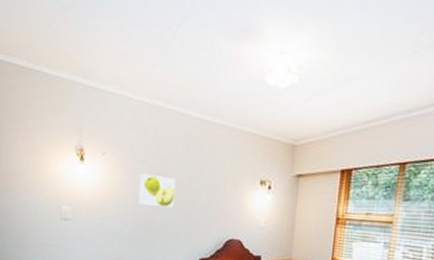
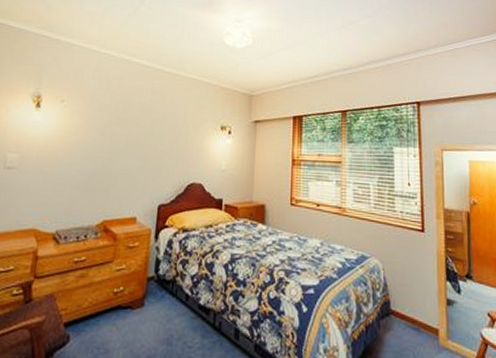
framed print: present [139,173,176,208] -> none [96,120,138,154]

